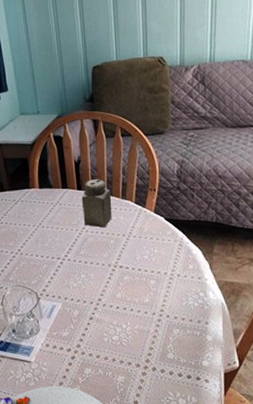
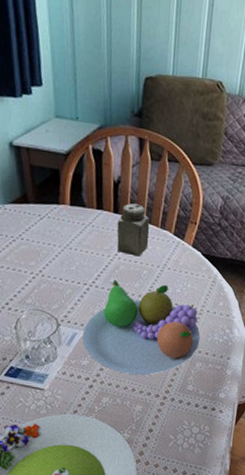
fruit bowl: none [60,251,174,345] -> present [82,279,200,376]

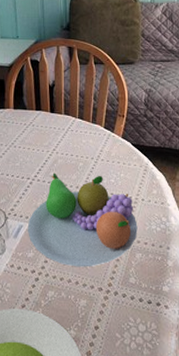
salt shaker: present [116,203,150,257] -> none [54,103,83,150]

